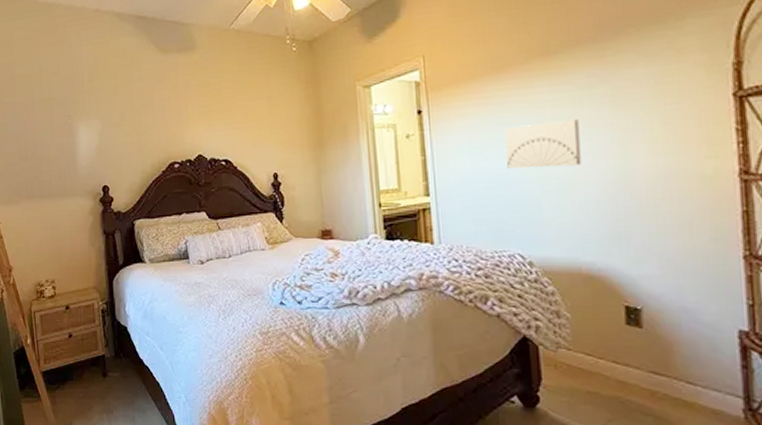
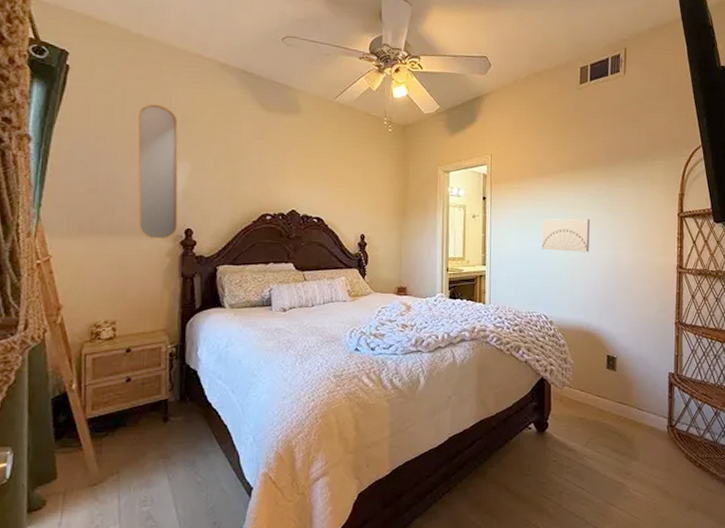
home mirror: none [52,66,96,199] -> present [137,104,179,240]

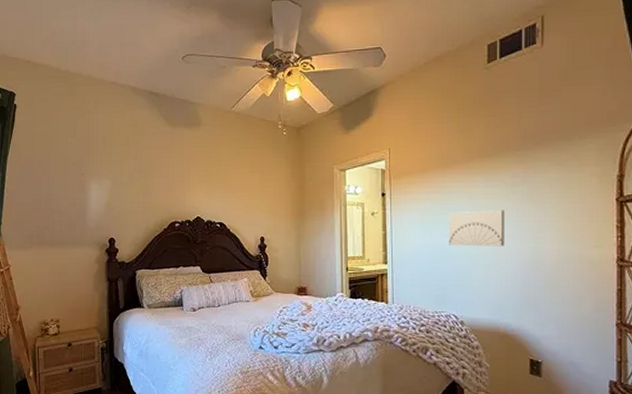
home mirror: present [137,104,179,240] -> none [68,130,103,248]

